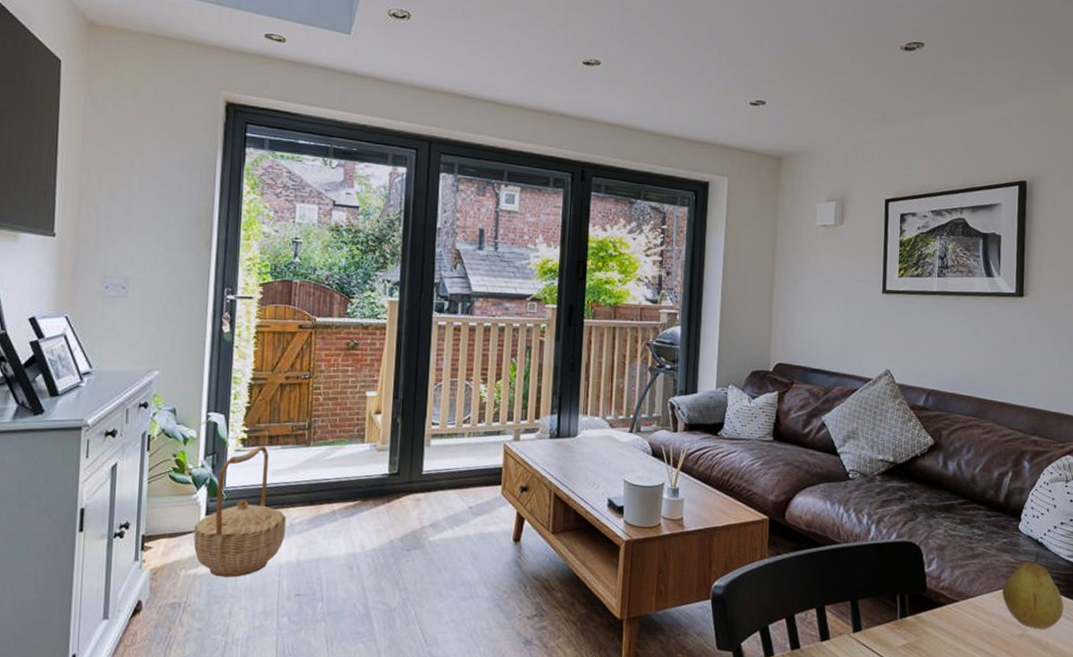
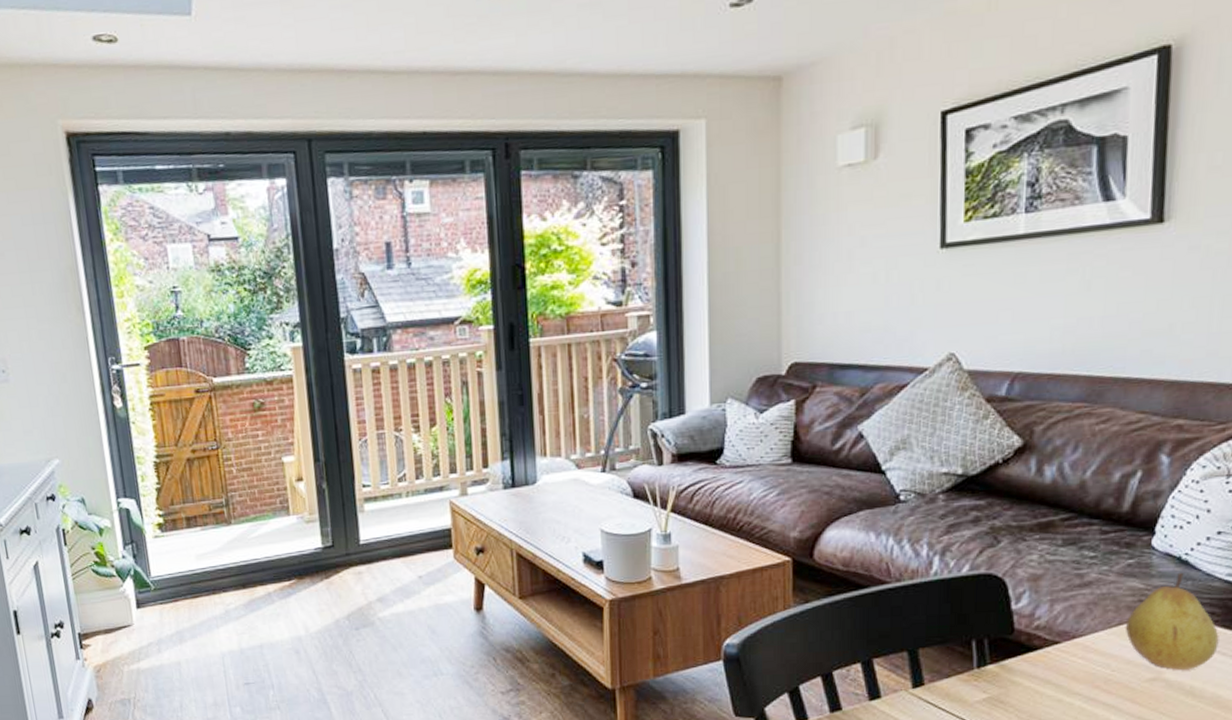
basket: present [193,445,287,577] -> none [128,529,223,670]

